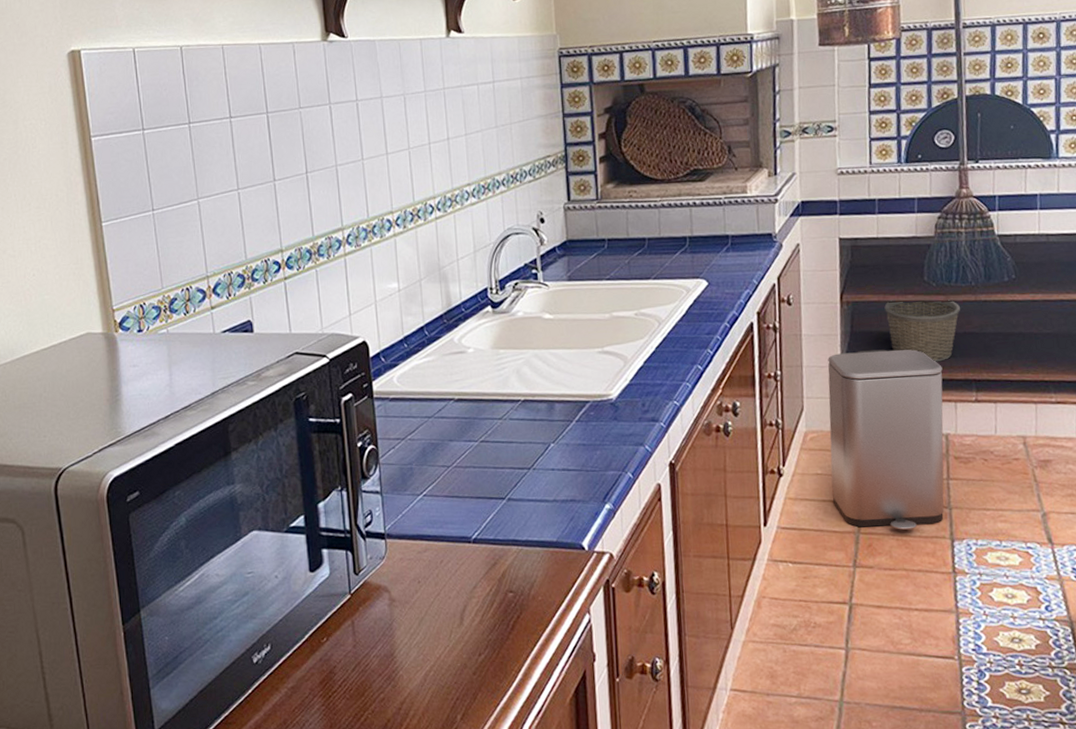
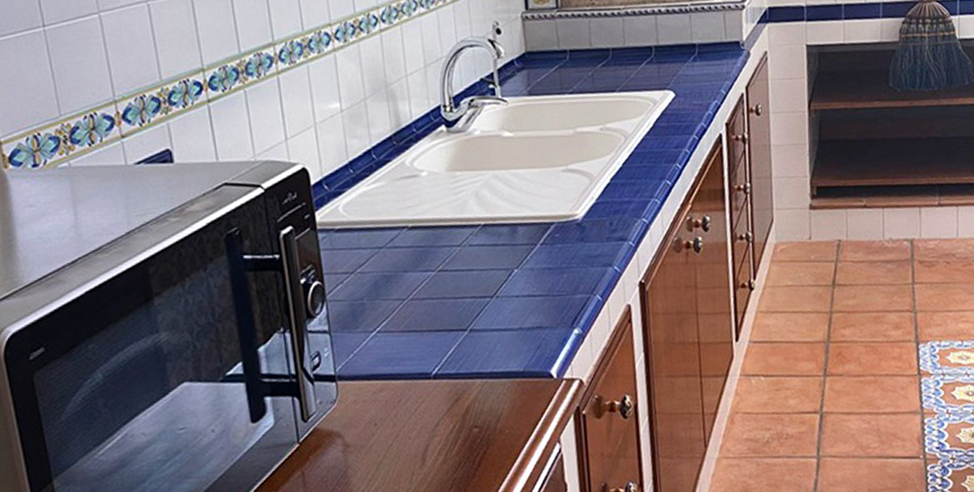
pedal bin: present [828,349,945,530] -> none [796,156,910,337]
basket: present [884,300,960,362] -> none [851,105,924,168]

